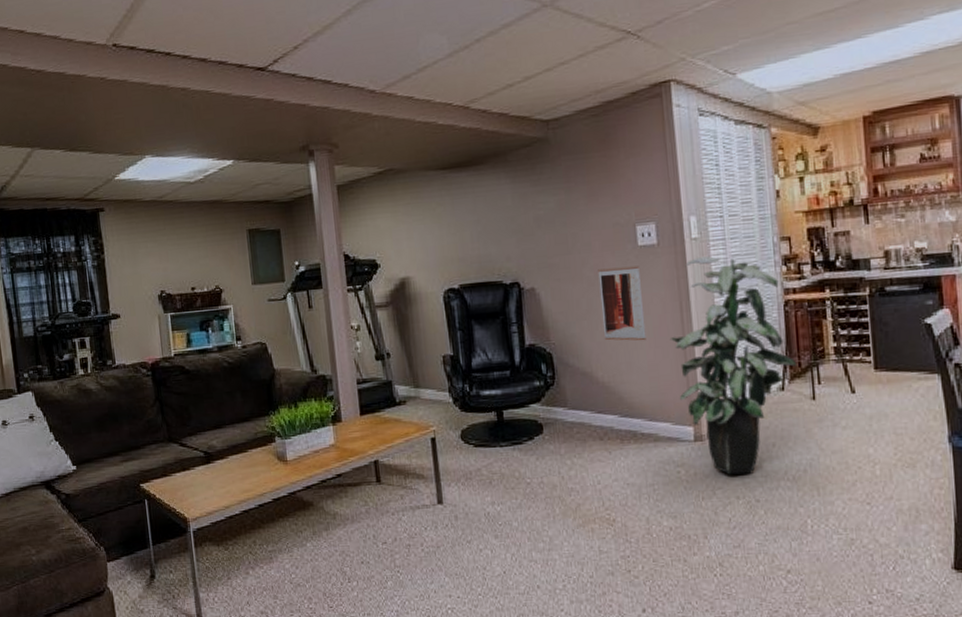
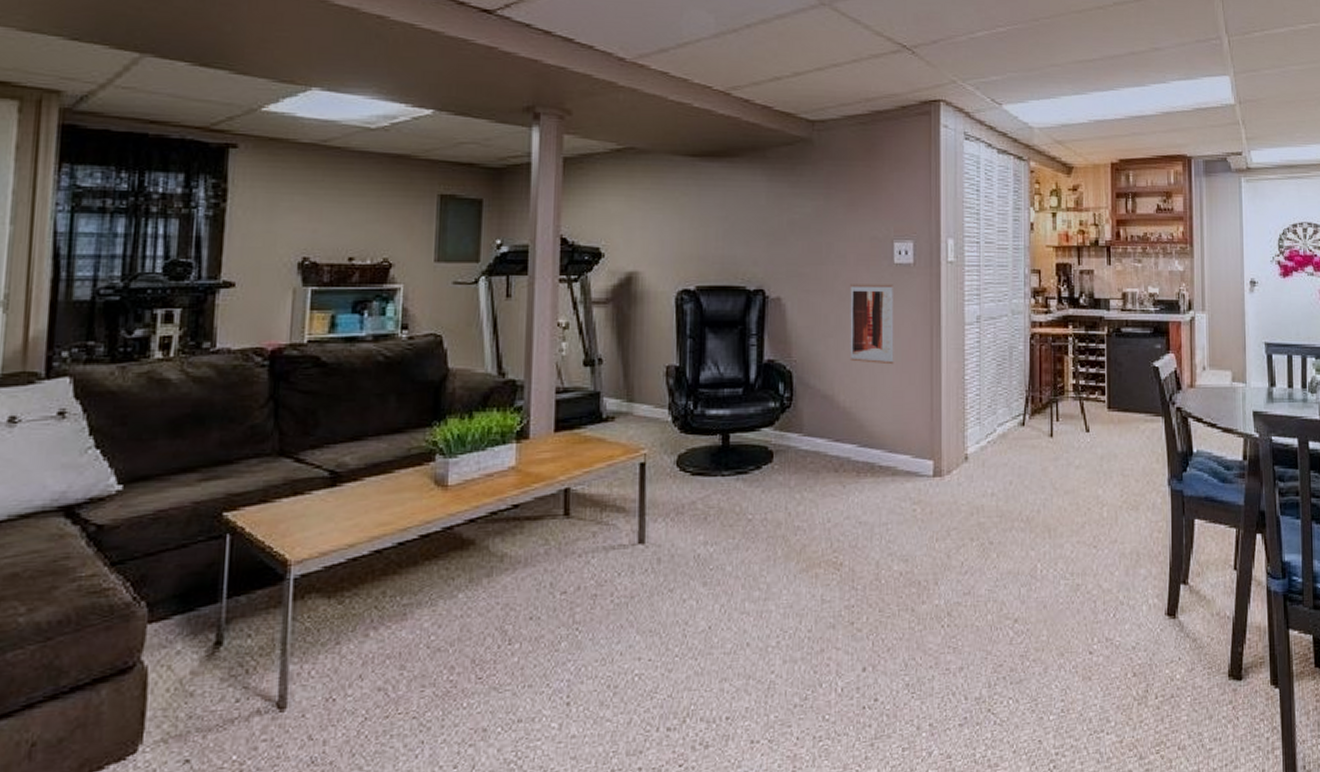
indoor plant: present [670,256,797,475] -> none [917,282,1038,514]

